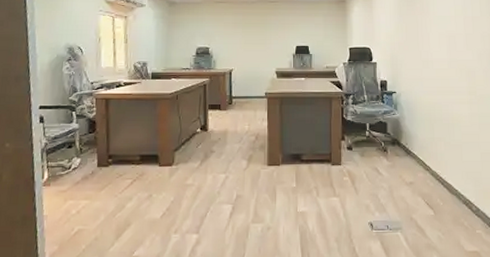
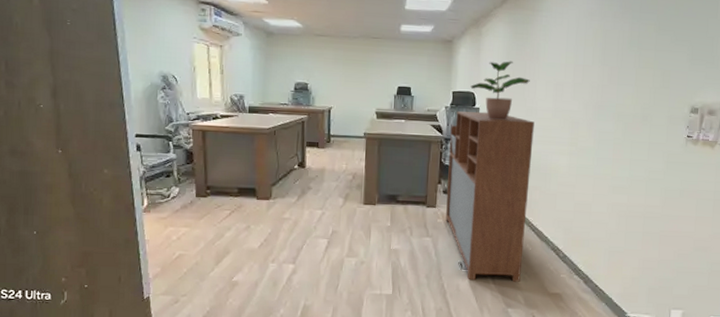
storage cabinet: none [350,66,435,242] -> present [446,111,534,282]
potted plant: none [366,16,423,74] -> present [470,61,530,121]

